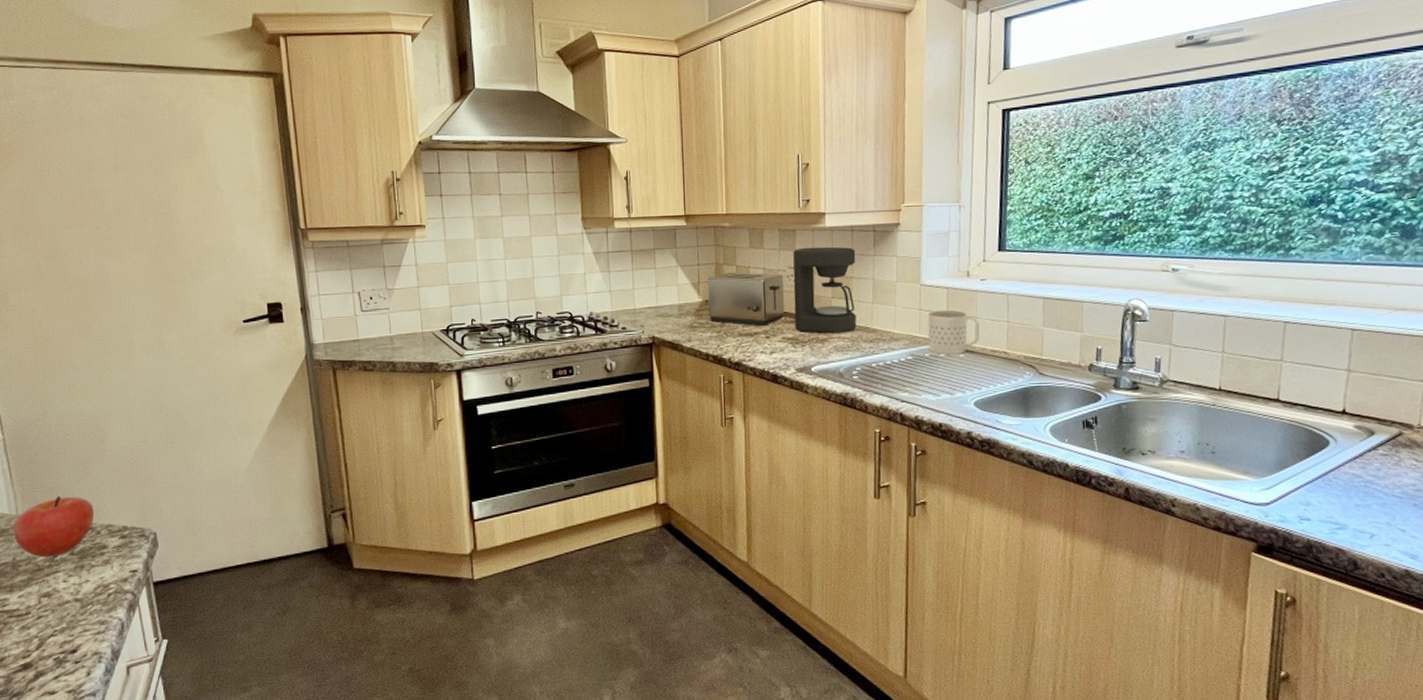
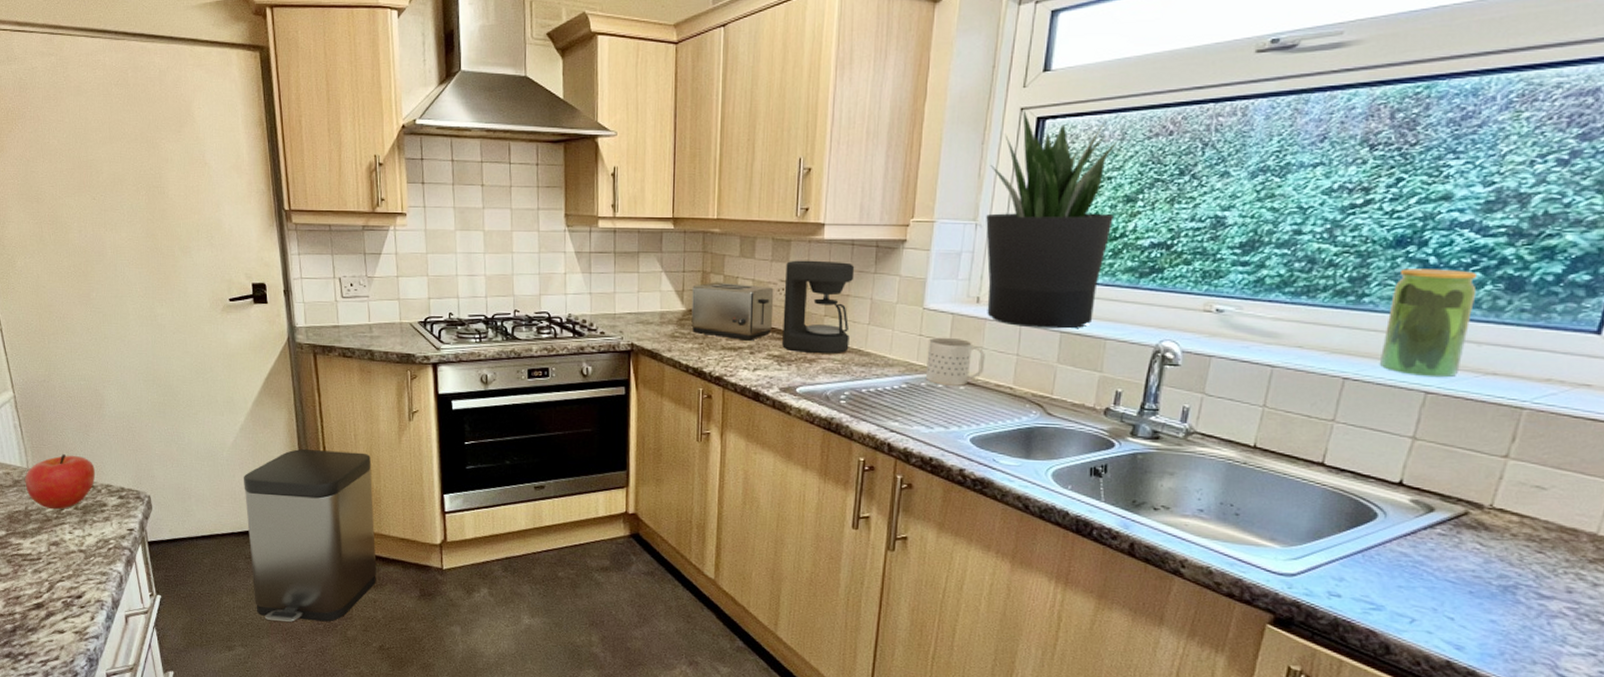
pedal bin: none [258,466,404,655] -> present [243,449,377,623]
planter: none [966,103,1077,296] -> present [986,110,1117,329]
jar: none [1311,222,1379,316] -> present [1379,268,1478,378]

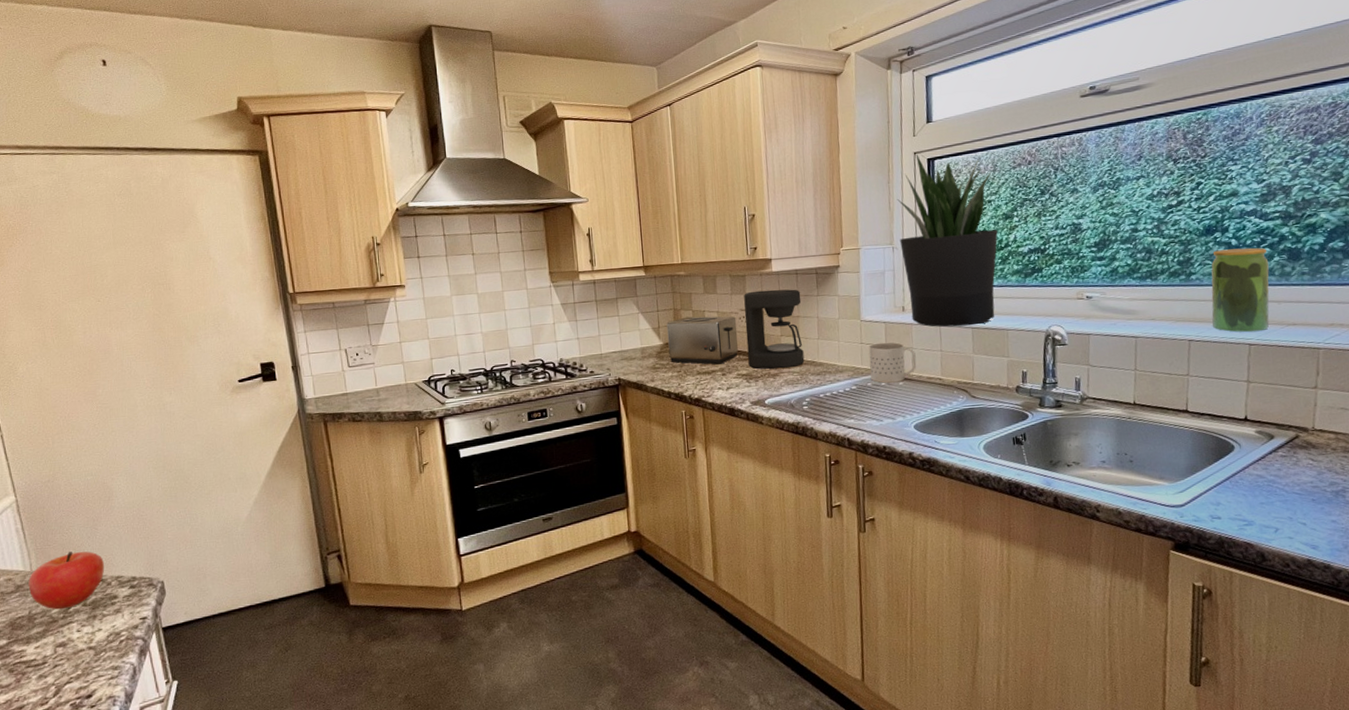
pedal bin: present [243,449,377,623] -> none [259,509,398,689]

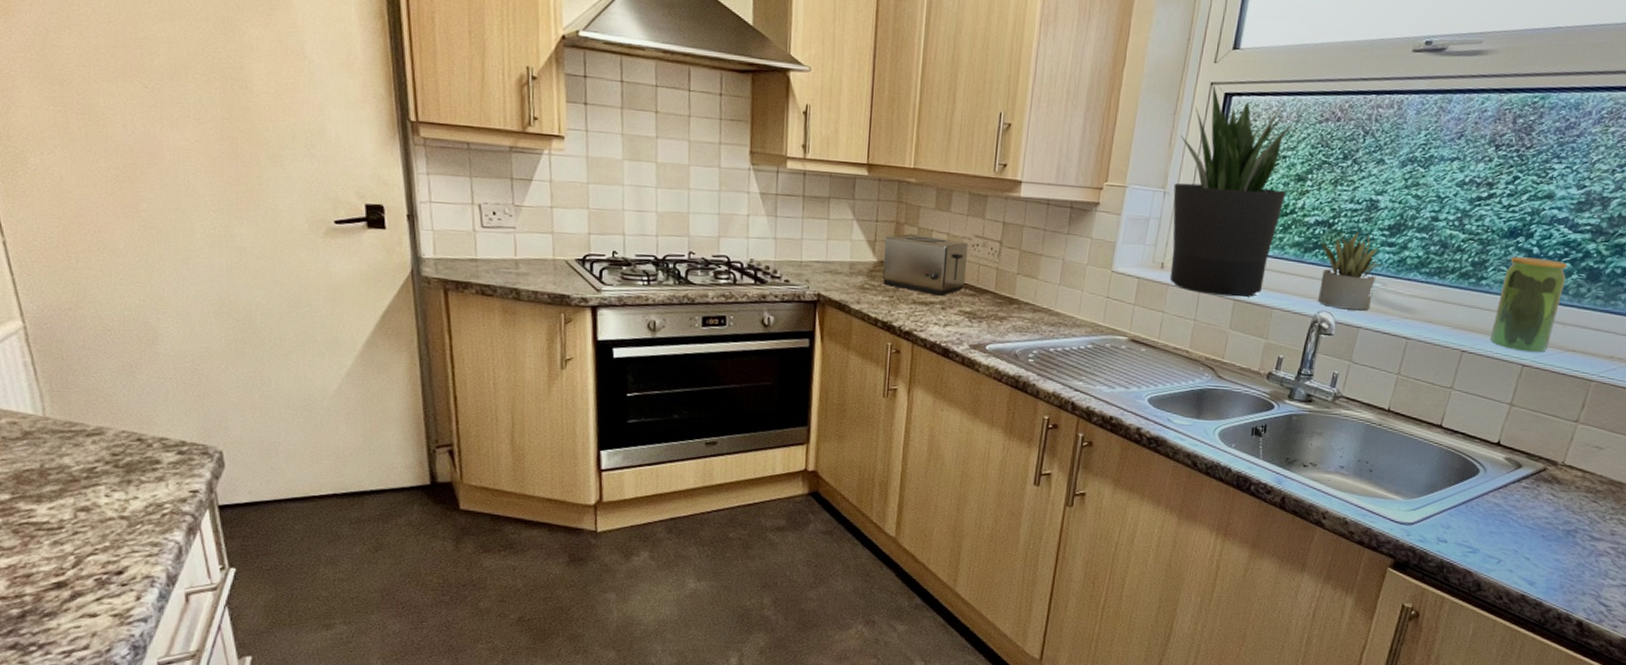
fruit: present [28,551,105,610] -> none [40,400,145,468]
coffee maker: present [744,289,805,369] -> none [974,216,1049,313]
mug: present [868,342,917,383] -> none [1111,300,1166,348]
succulent plant: none [1039,252,1097,321] -> present [1318,231,1383,311]

